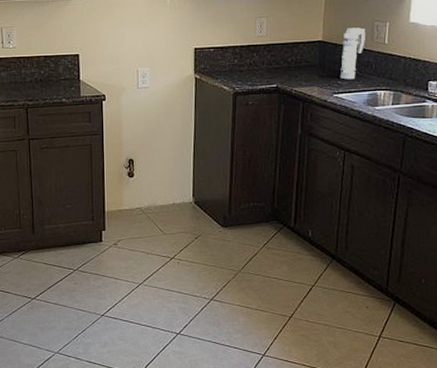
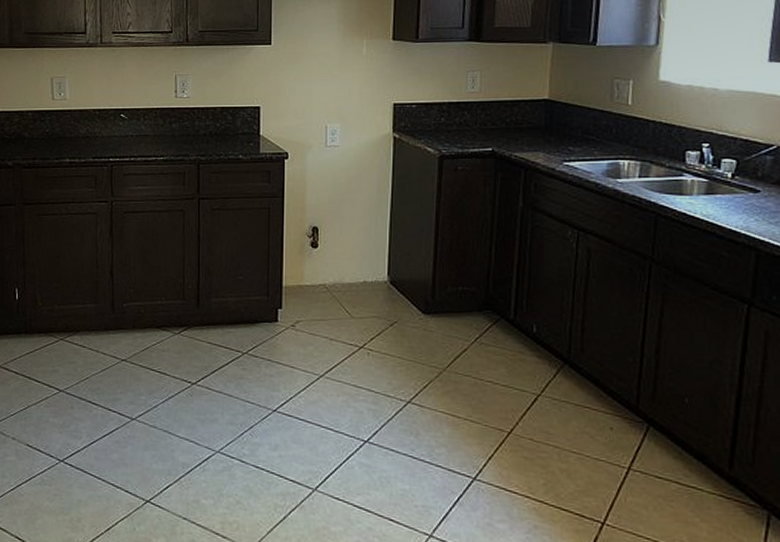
smoke grenade: present [341,27,365,80] -> none [572,85,603,146]

